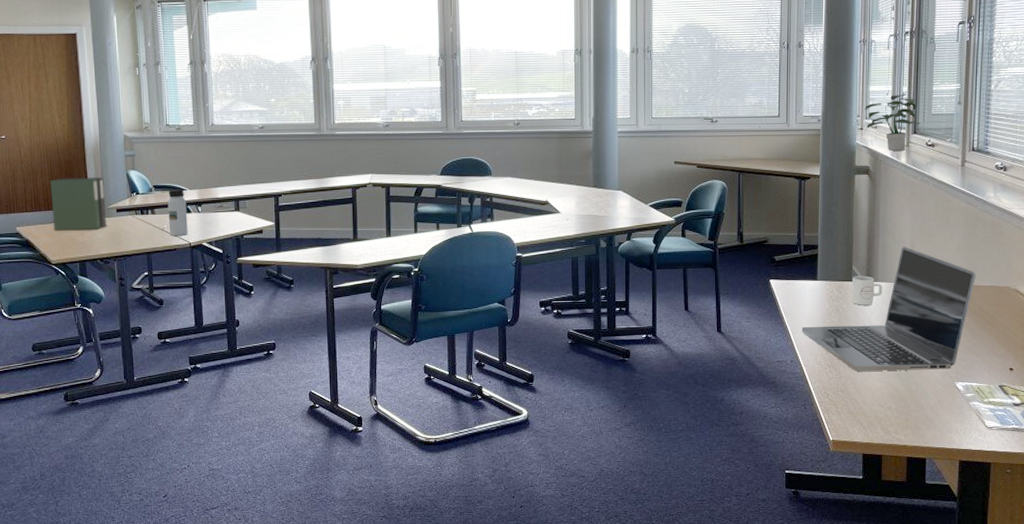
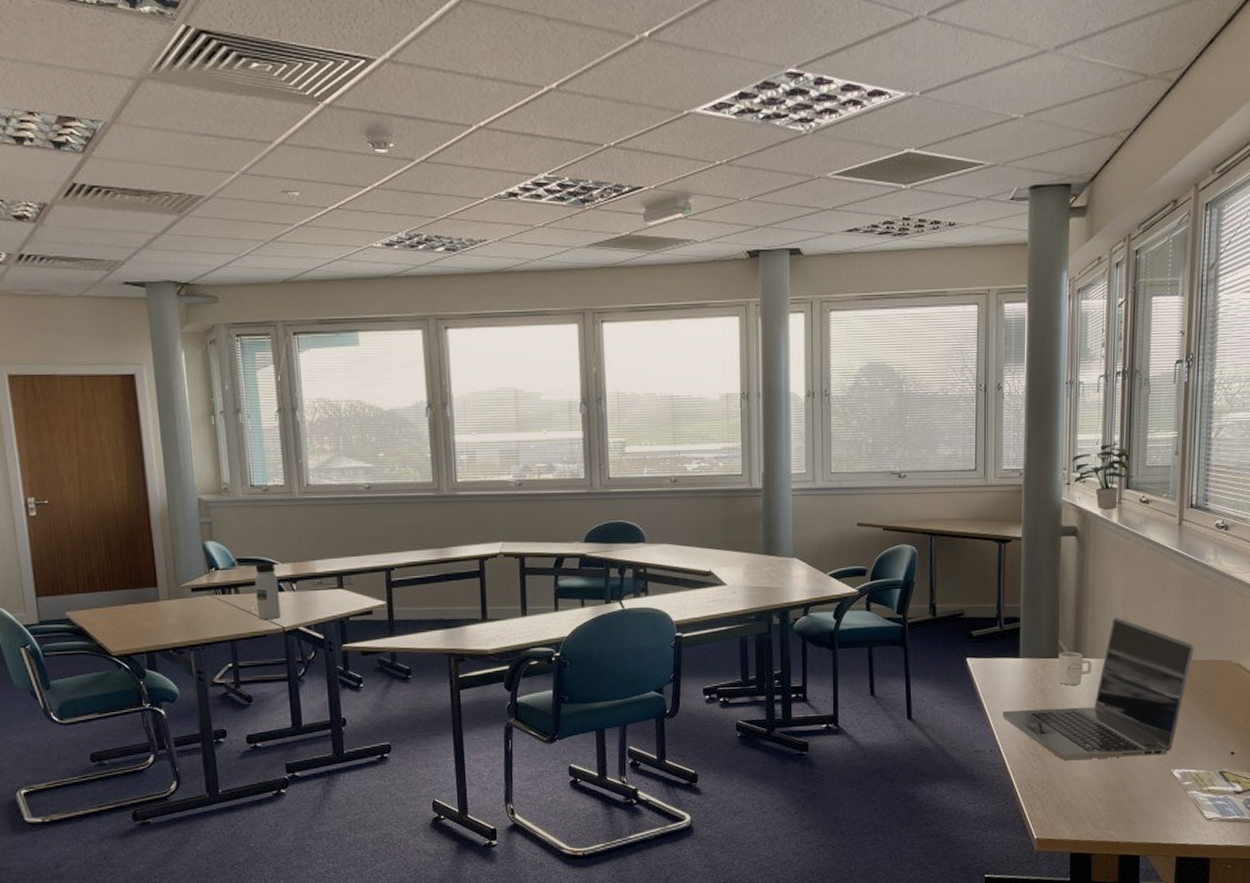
binder: present [50,177,107,231] -> none [107,550,180,616]

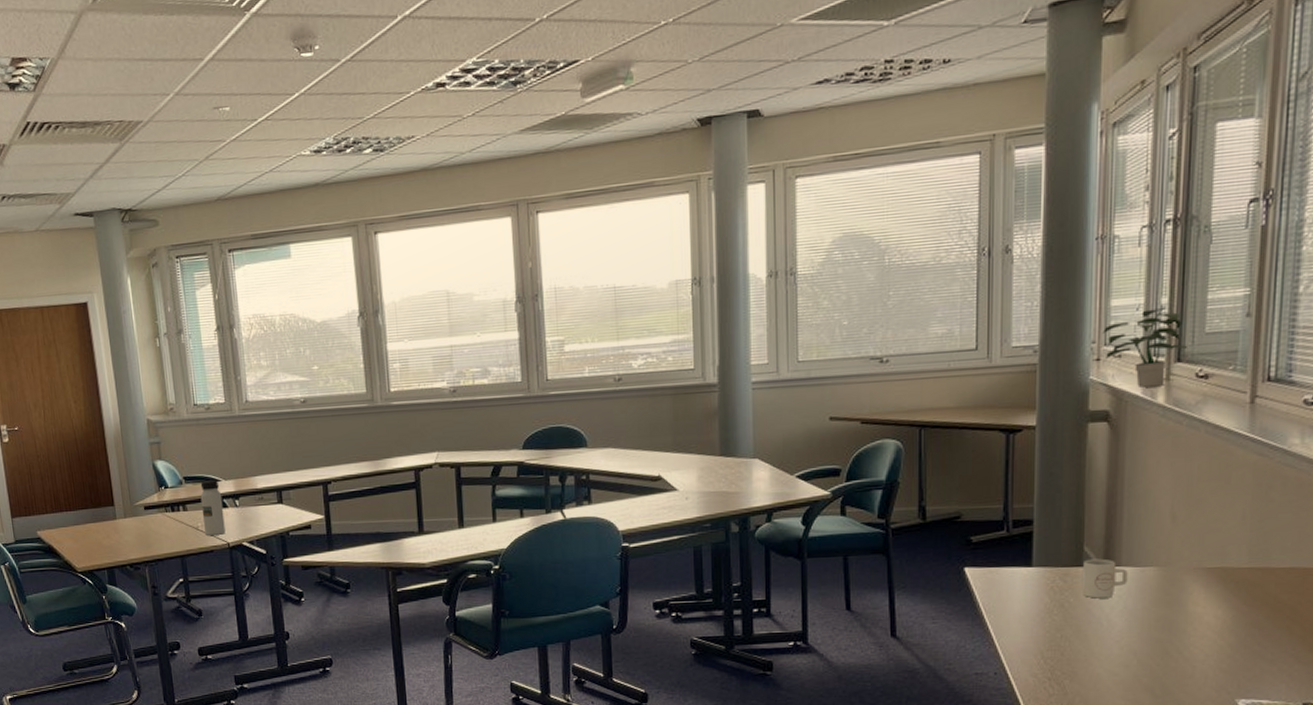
laptop: present [1002,617,1194,760] -> none [1009,517,1269,686]

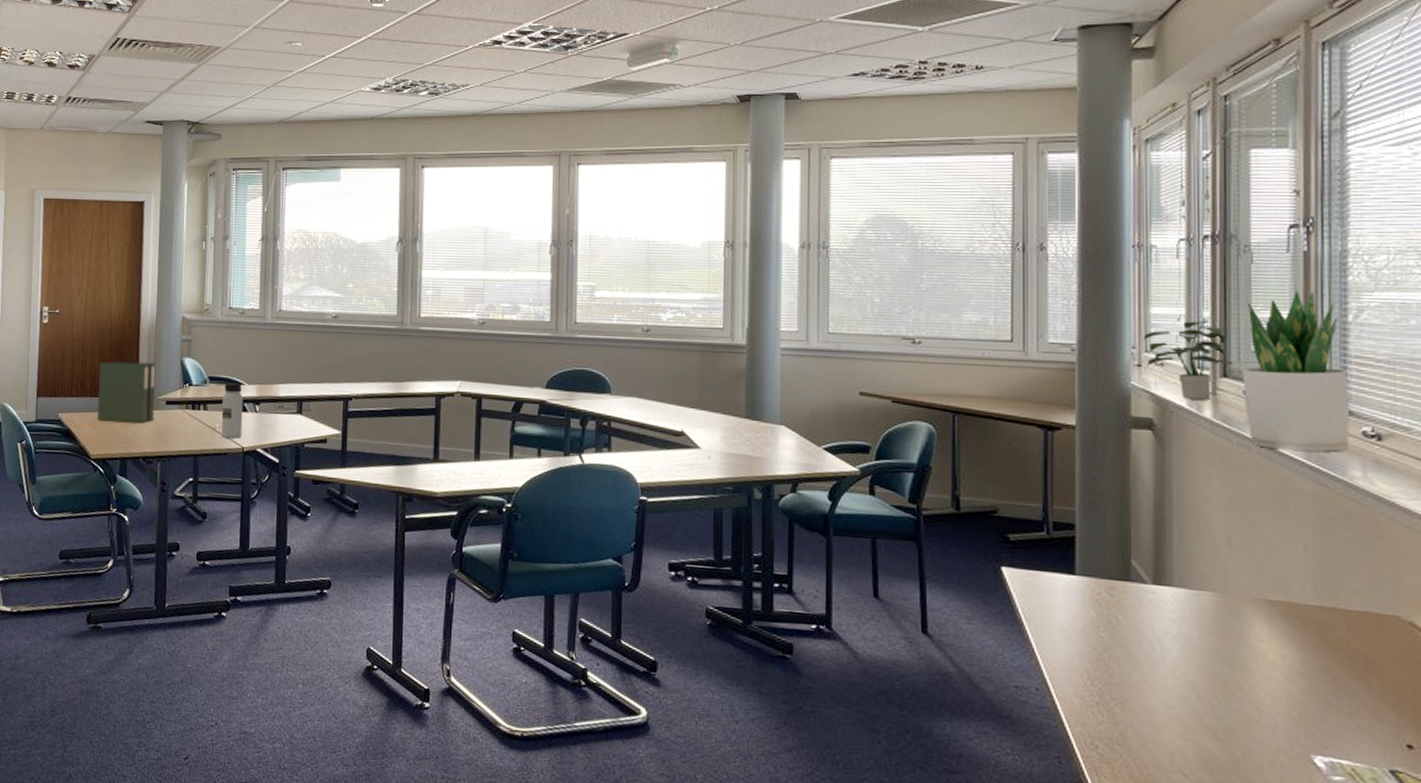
binder: none [69,470,135,534] -> present [97,361,156,424]
mug: present [1081,558,1128,599] -> none [1130,574,1181,620]
planter: none [1195,266,1295,428] -> present [1242,291,1351,453]

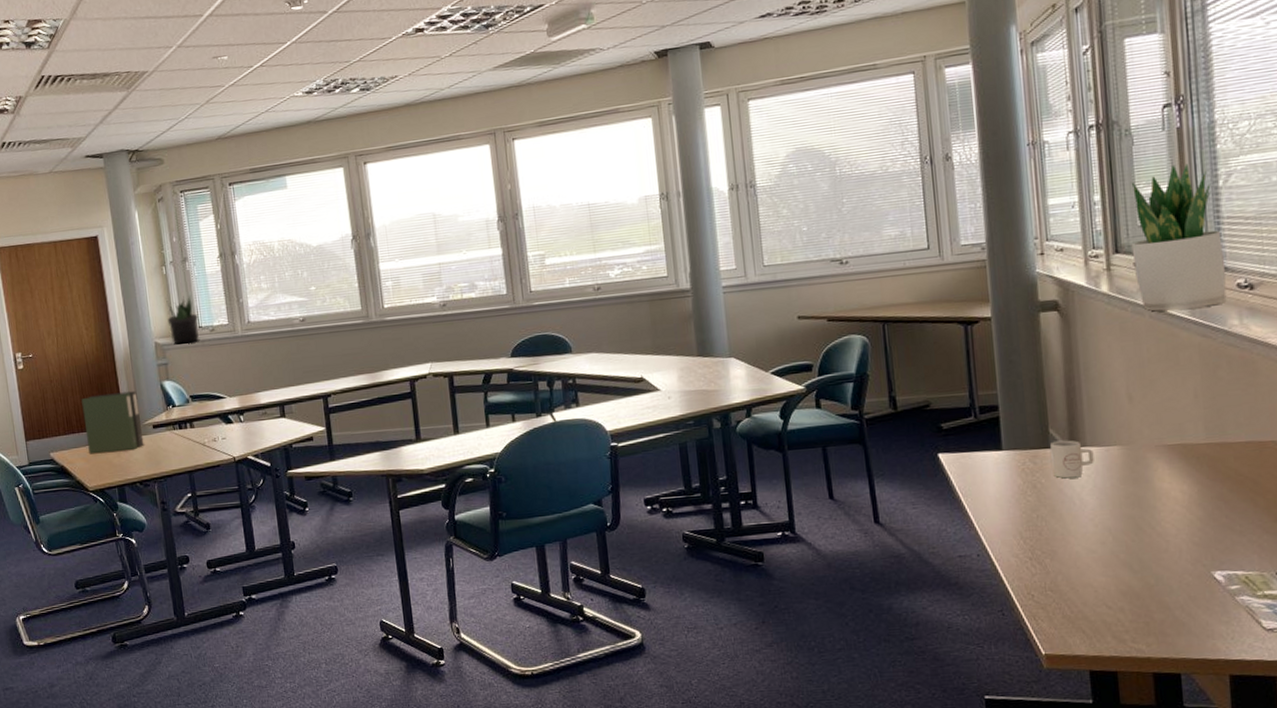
planter: none [198,273,230,323] -> present [166,294,199,344]
water bottle: present [221,383,244,438] -> none [206,397,231,451]
mug: none [1130,574,1181,620] -> present [1049,440,1094,479]
potted plant: present [1142,320,1233,401] -> none [1042,203,1123,279]

